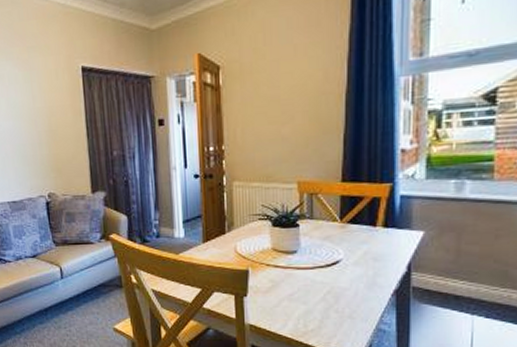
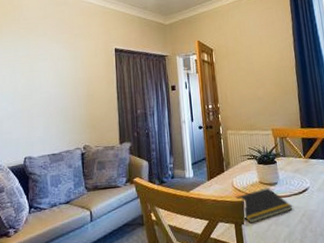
notepad: none [236,257,315,296] -> present [234,188,293,224]

